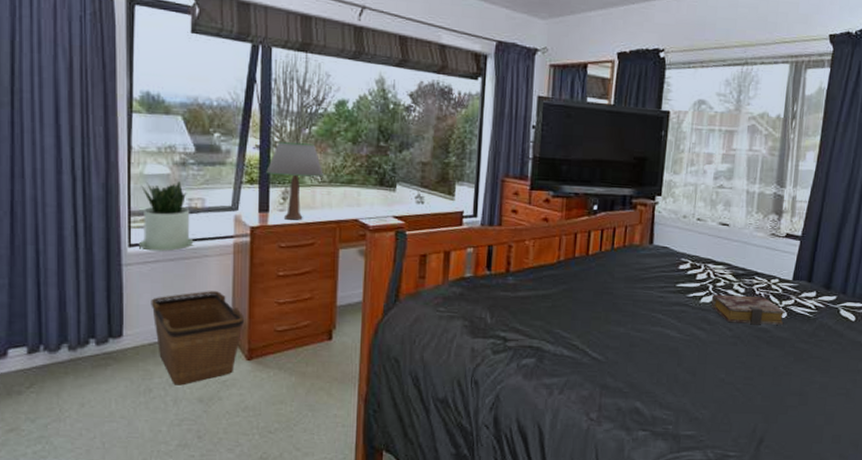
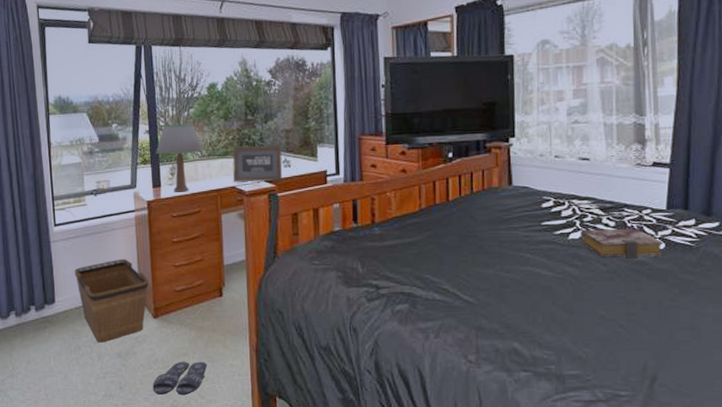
planter: present [138,181,194,252] -> none [60,168,104,229]
slippers: none [239,410,306,446] -> present [152,361,207,395]
picture frame: none [357,174,416,218] -> present [233,145,283,183]

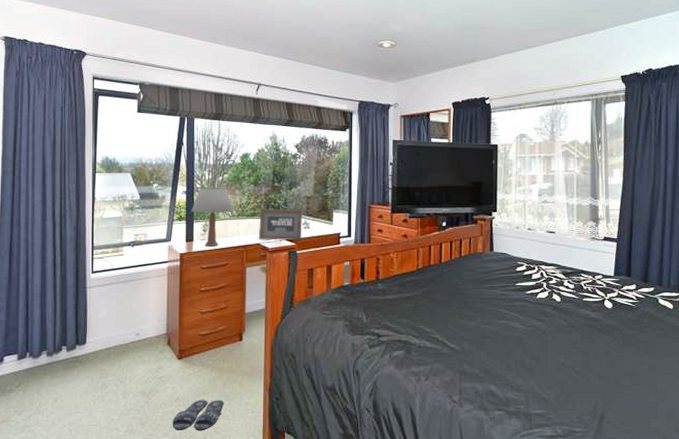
bicycle basket: present [74,259,149,343] -> none [107,305,176,382]
book: present [580,229,663,258] -> none [546,290,611,315]

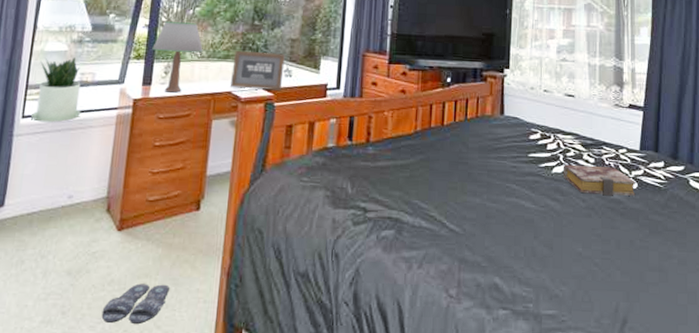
planter: none [98,222,139,276] -> present [30,57,81,123]
book: none [546,290,611,315] -> present [562,164,636,196]

